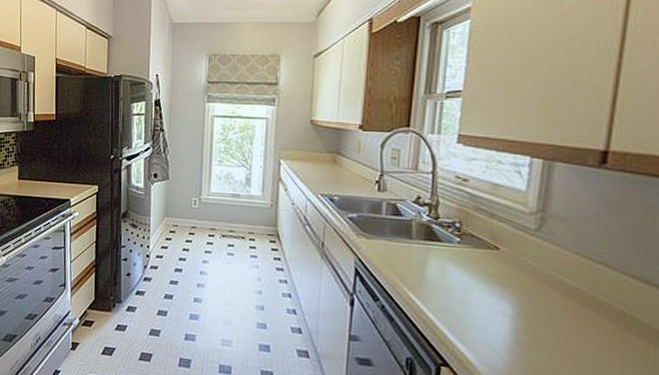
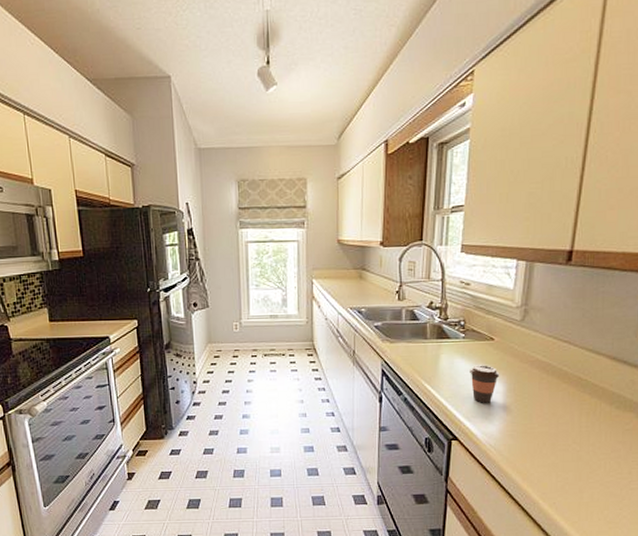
coffee cup: none [466,277,507,327] -> present [470,365,500,403]

